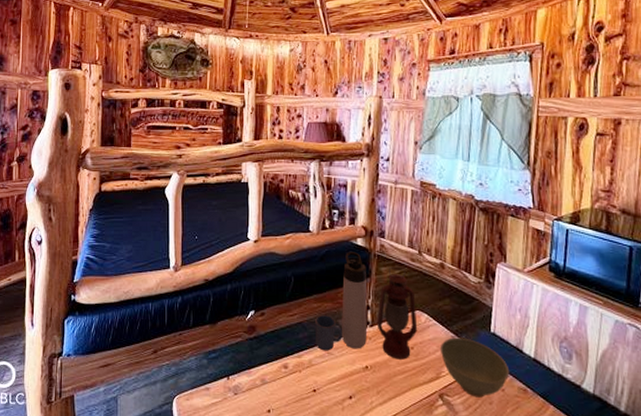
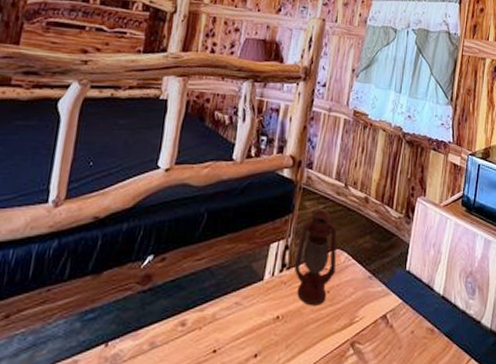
mug: present [315,315,343,351] -> none [223,258,256,301]
thermos bottle: present [342,252,368,349] -> none [254,184,290,297]
bowl: present [439,337,510,398] -> none [356,277,420,343]

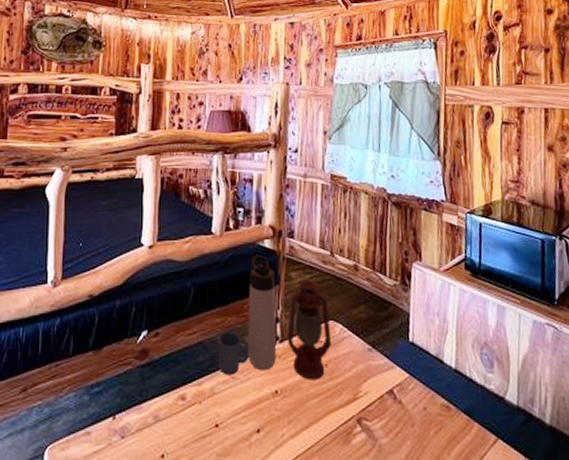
mug: none [223,258,256,301] -> present [218,332,250,376]
thermos bottle: none [254,184,290,297] -> present [248,255,277,371]

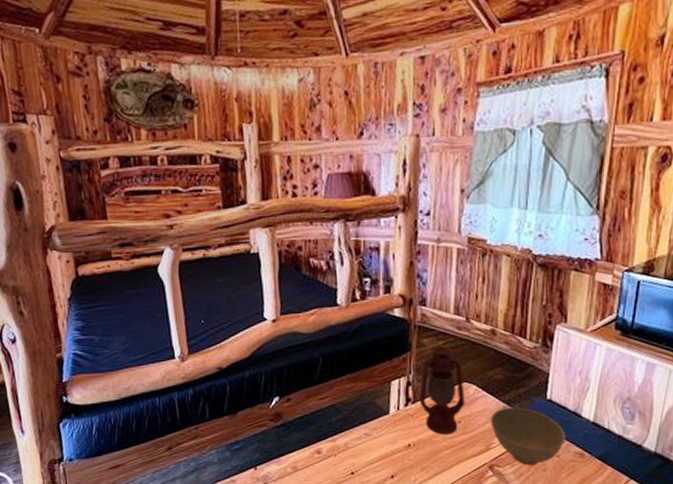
mug: present [218,332,250,376] -> none [349,395,382,433]
thermos bottle: present [248,255,277,371] -> none [379,324,409,428]
bowl: none [356,349,431,420] -> present [490,407,566,466]

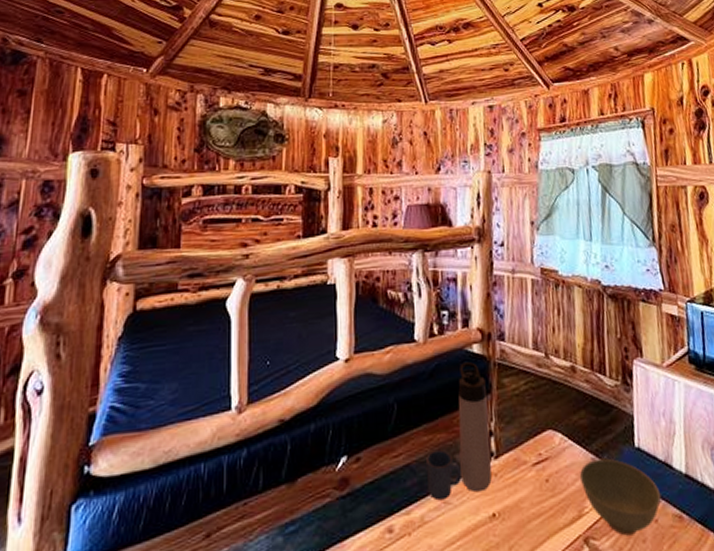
mug: none [349,395,382,433] -> present [426,450,463,501]
thermos bottle: none [379,324,409,428] -> present [458,362,493,493]
lantern: present [419,336,466,435] -> none [502,375,552,499]

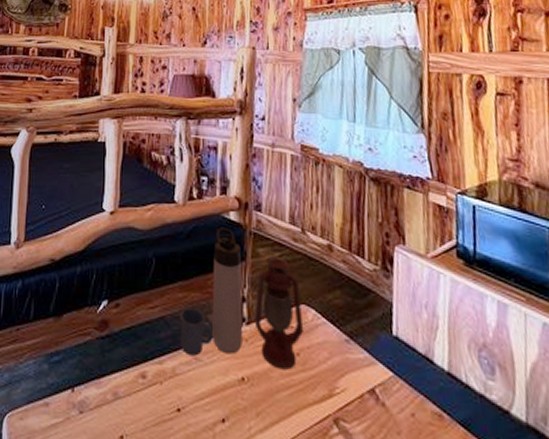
lantern: none [502,375,552,499] -> present [254,247,304,370]
bowl: present [579,458,662,536] -> none [331,341,420,425]

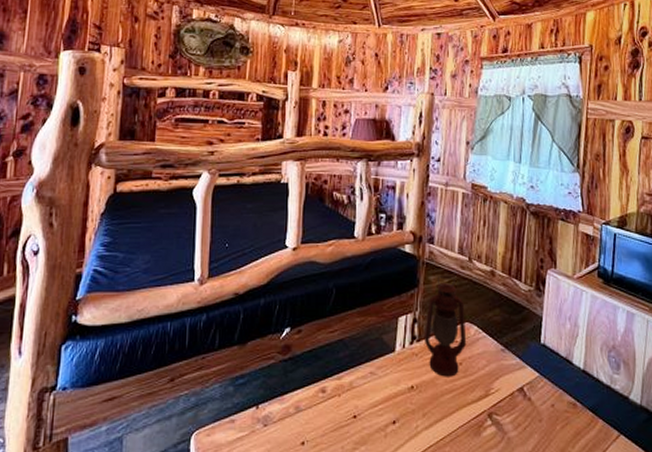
mug: present [180,308,214,356] -> none [358,330,388,371]
thermos bottle: present [212,228,244,355] -> none [387,260,415,368]

